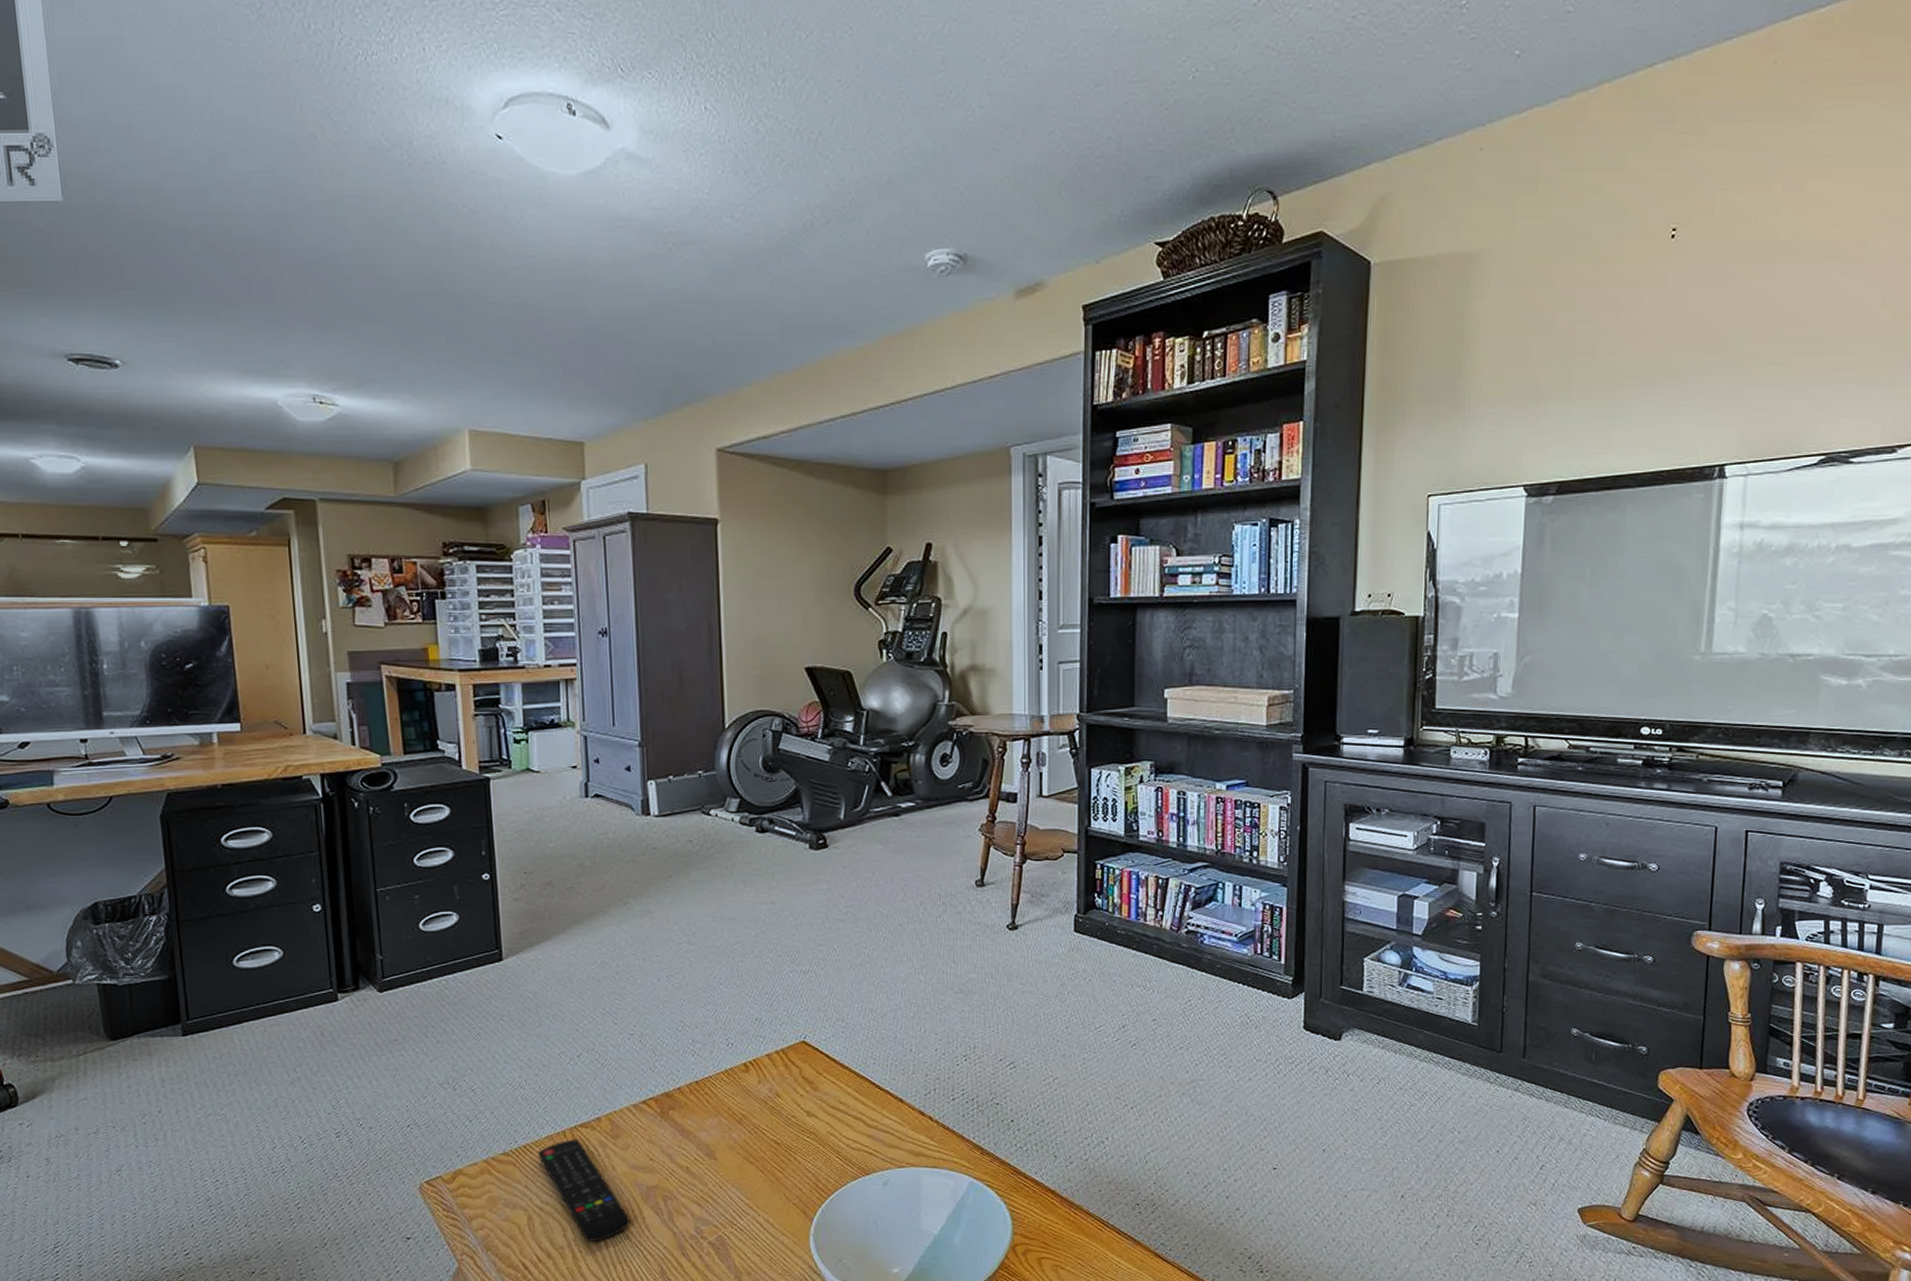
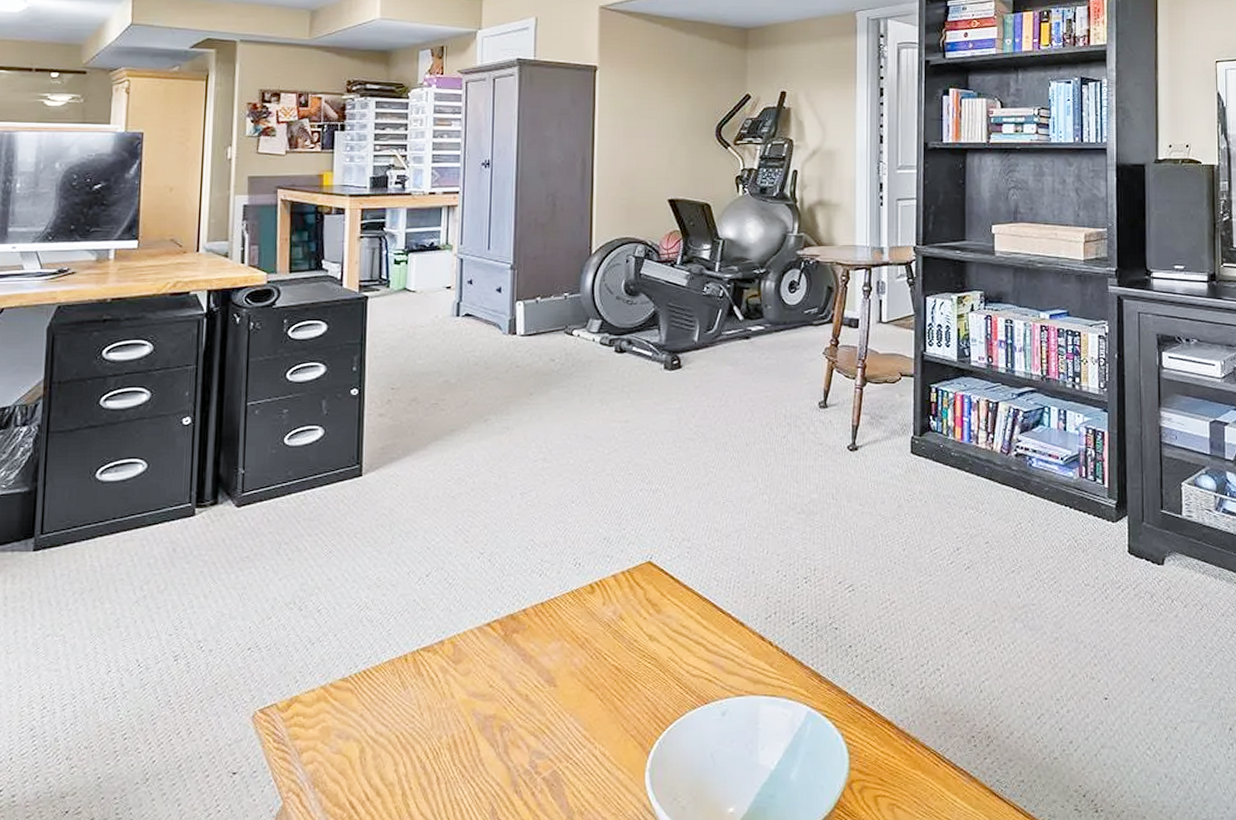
remote control: present [537,1139,631,1241] -> none [377,663,465,777]

